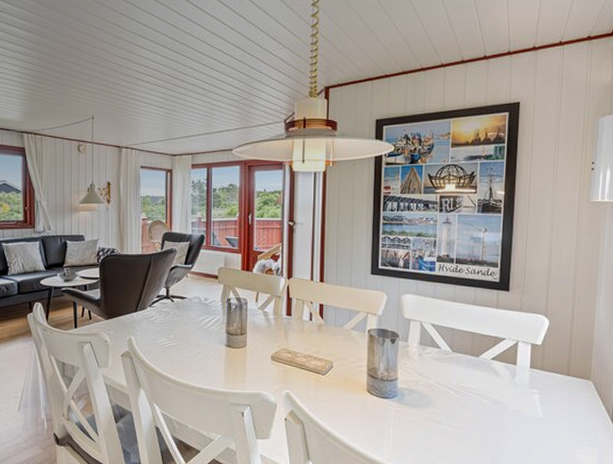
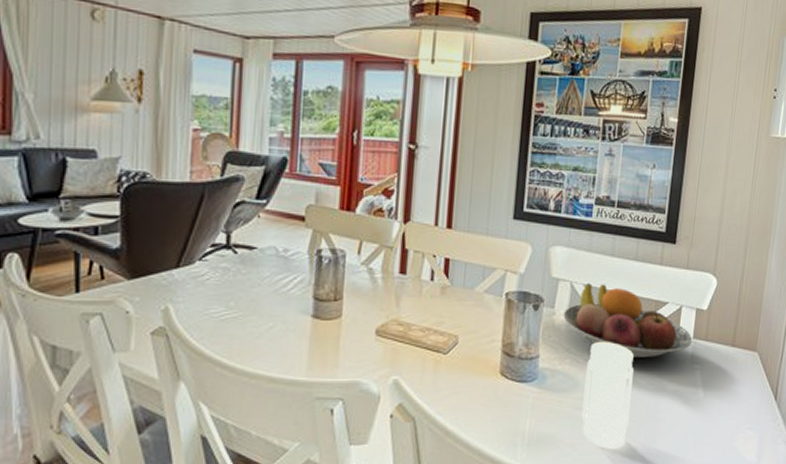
fruit bowl: none [415,323,530,383] -> present [563,283,693,358]
jar: none [436,369,478,454] -> present [582,342,634,449]

